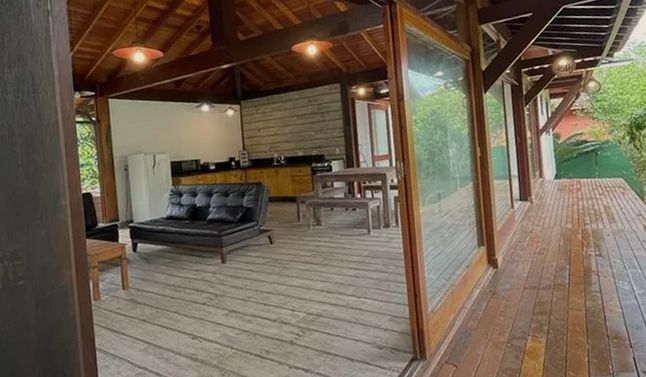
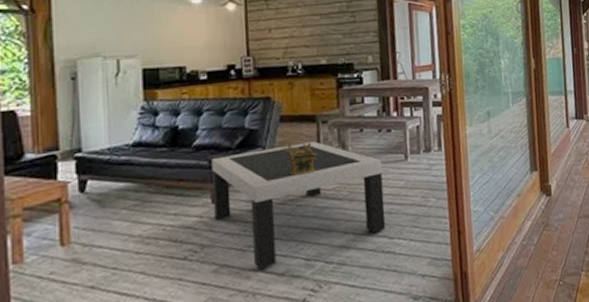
coffee table: none [220,217,354,315] -> present [211,141,386,269]
decorative box: none [271,216,298,245] -> present [282,140,318,177]

